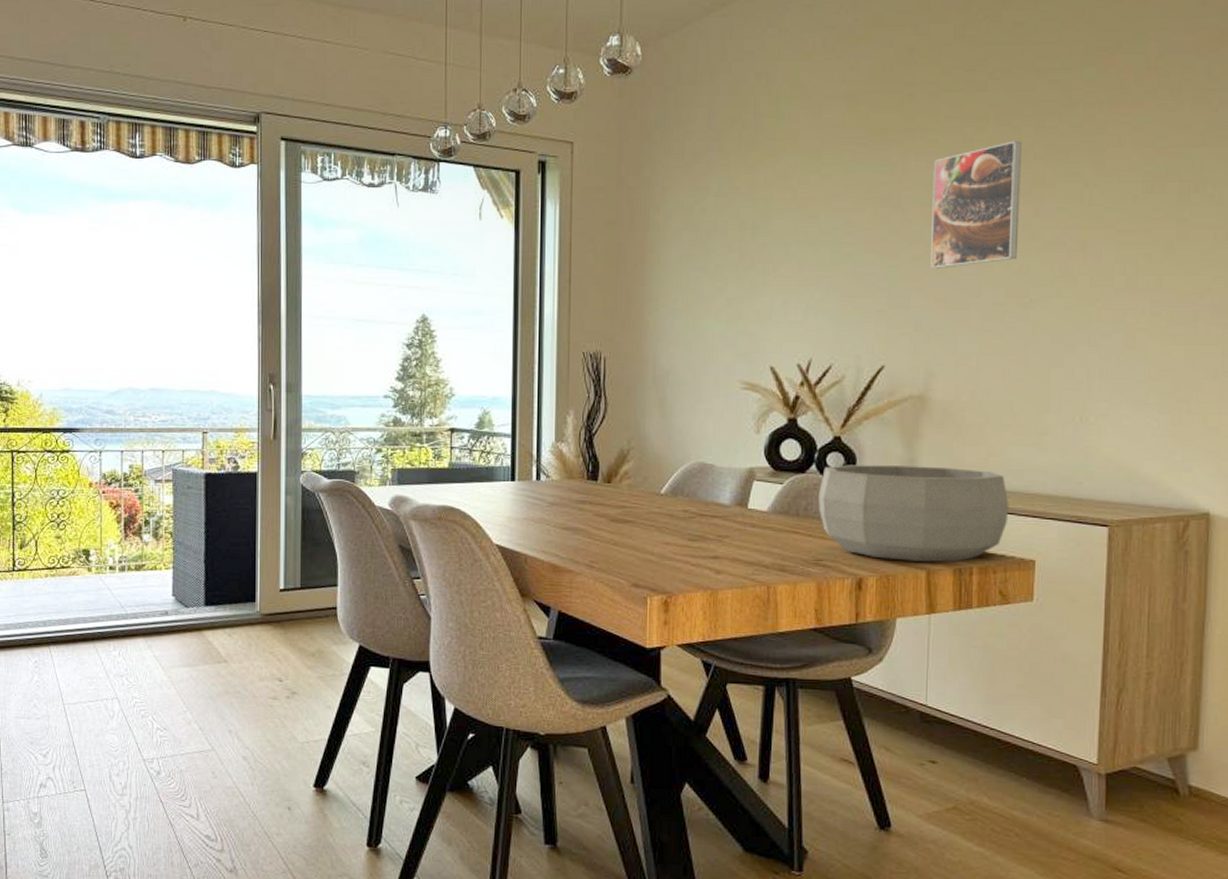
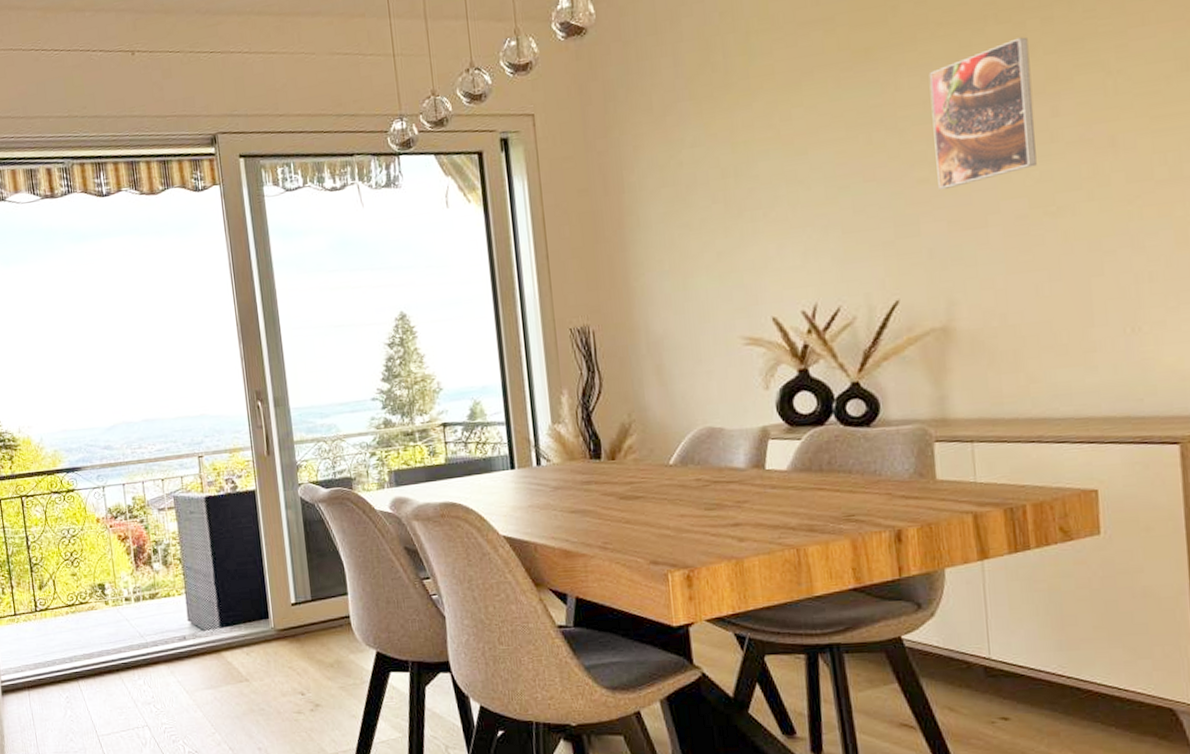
decorative bowl: present [818,465,1009,562] -> none [841,399,1061,507]

